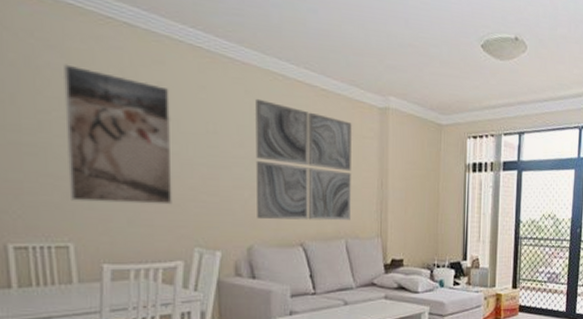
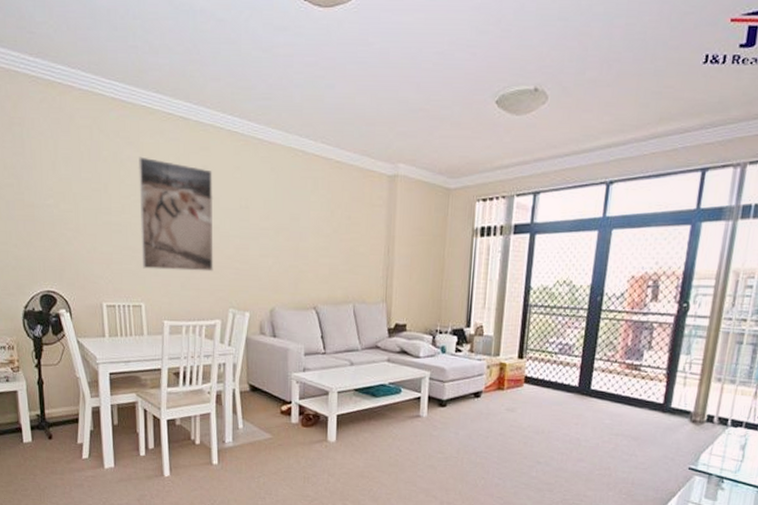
wall art: present [256,98,352,221] -> none [278,174,362,286]

